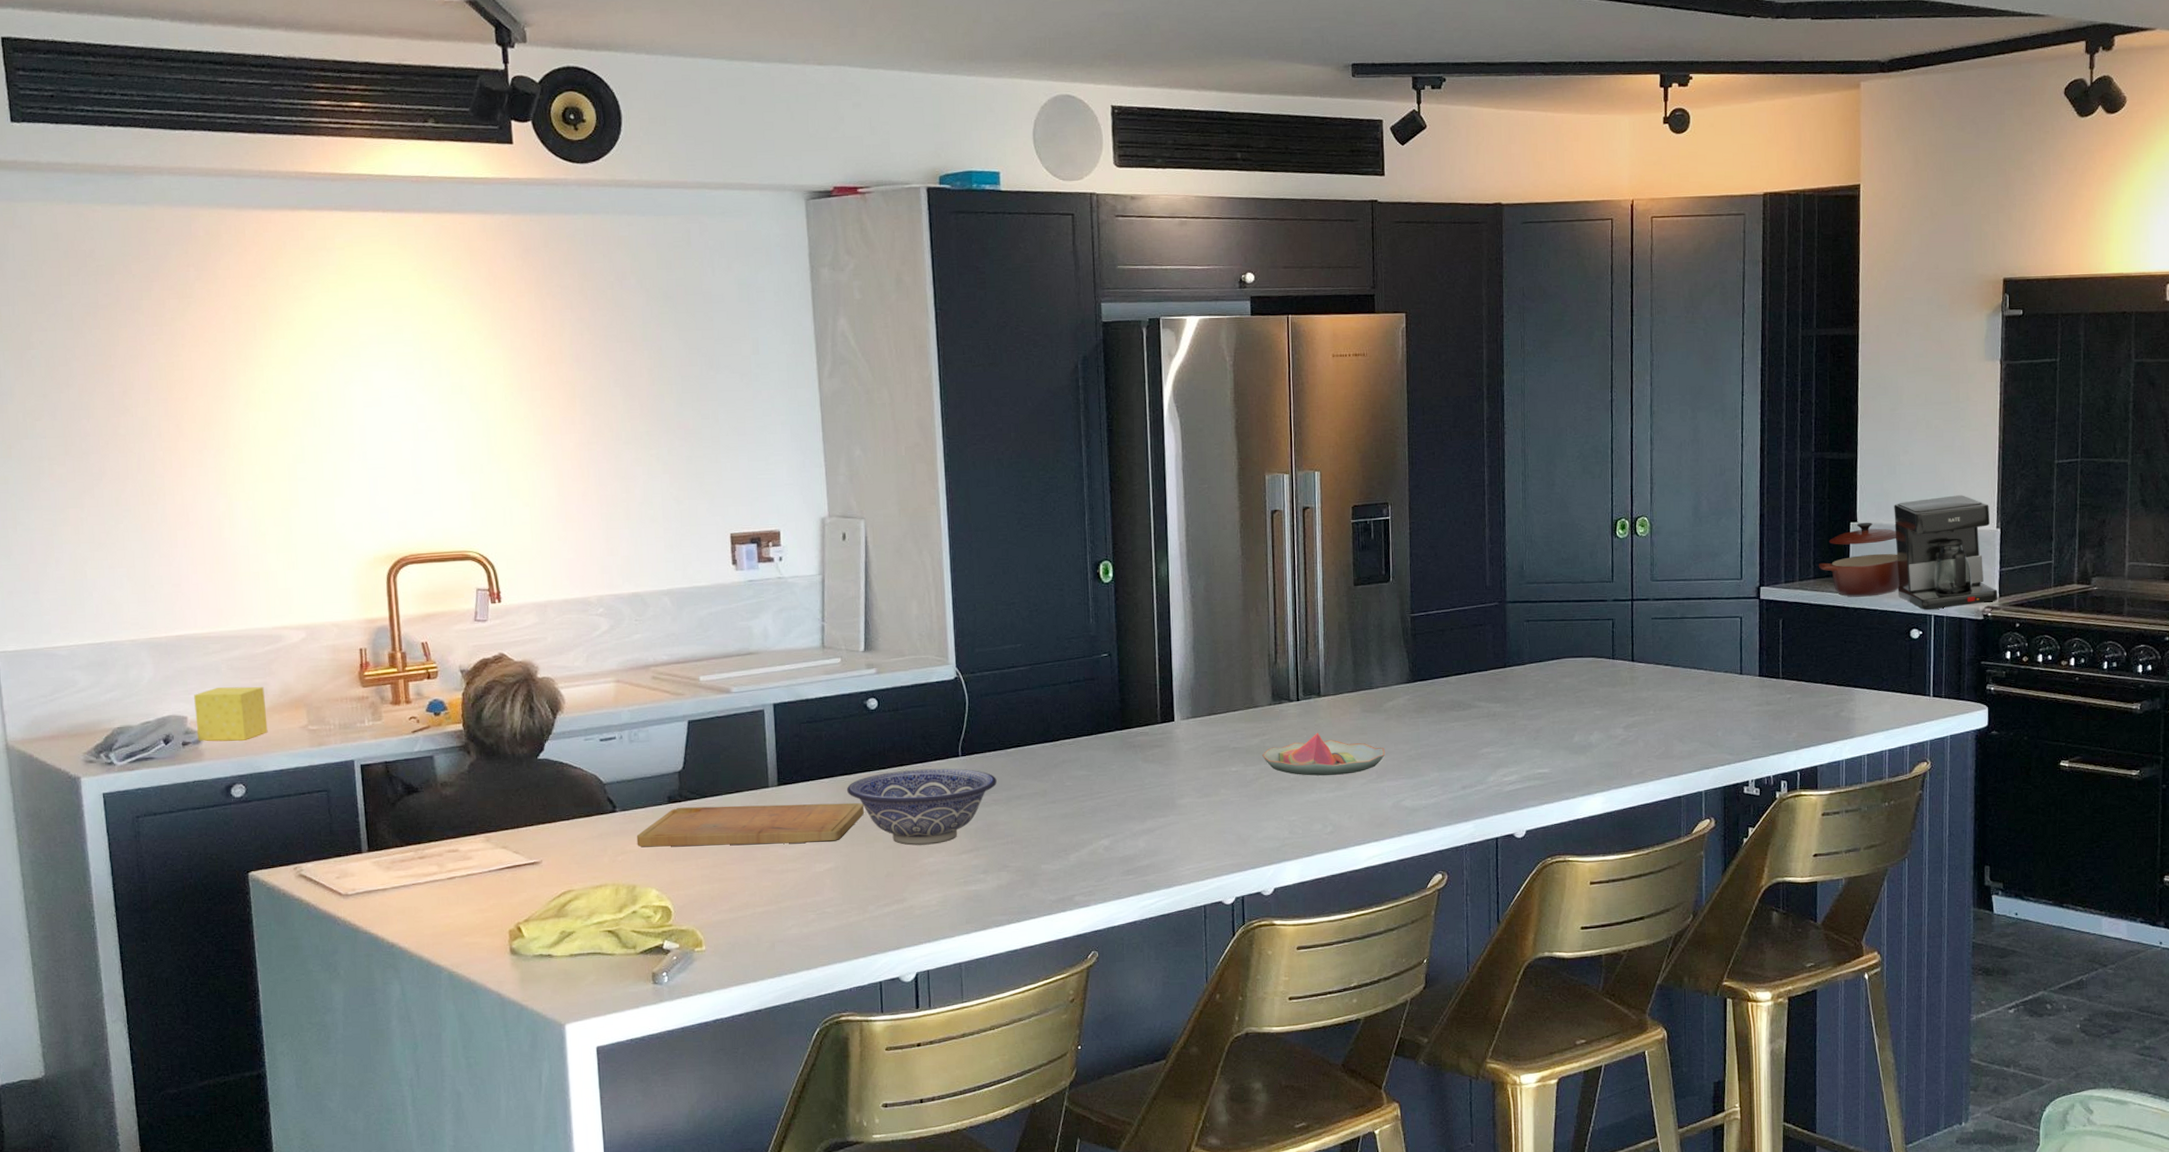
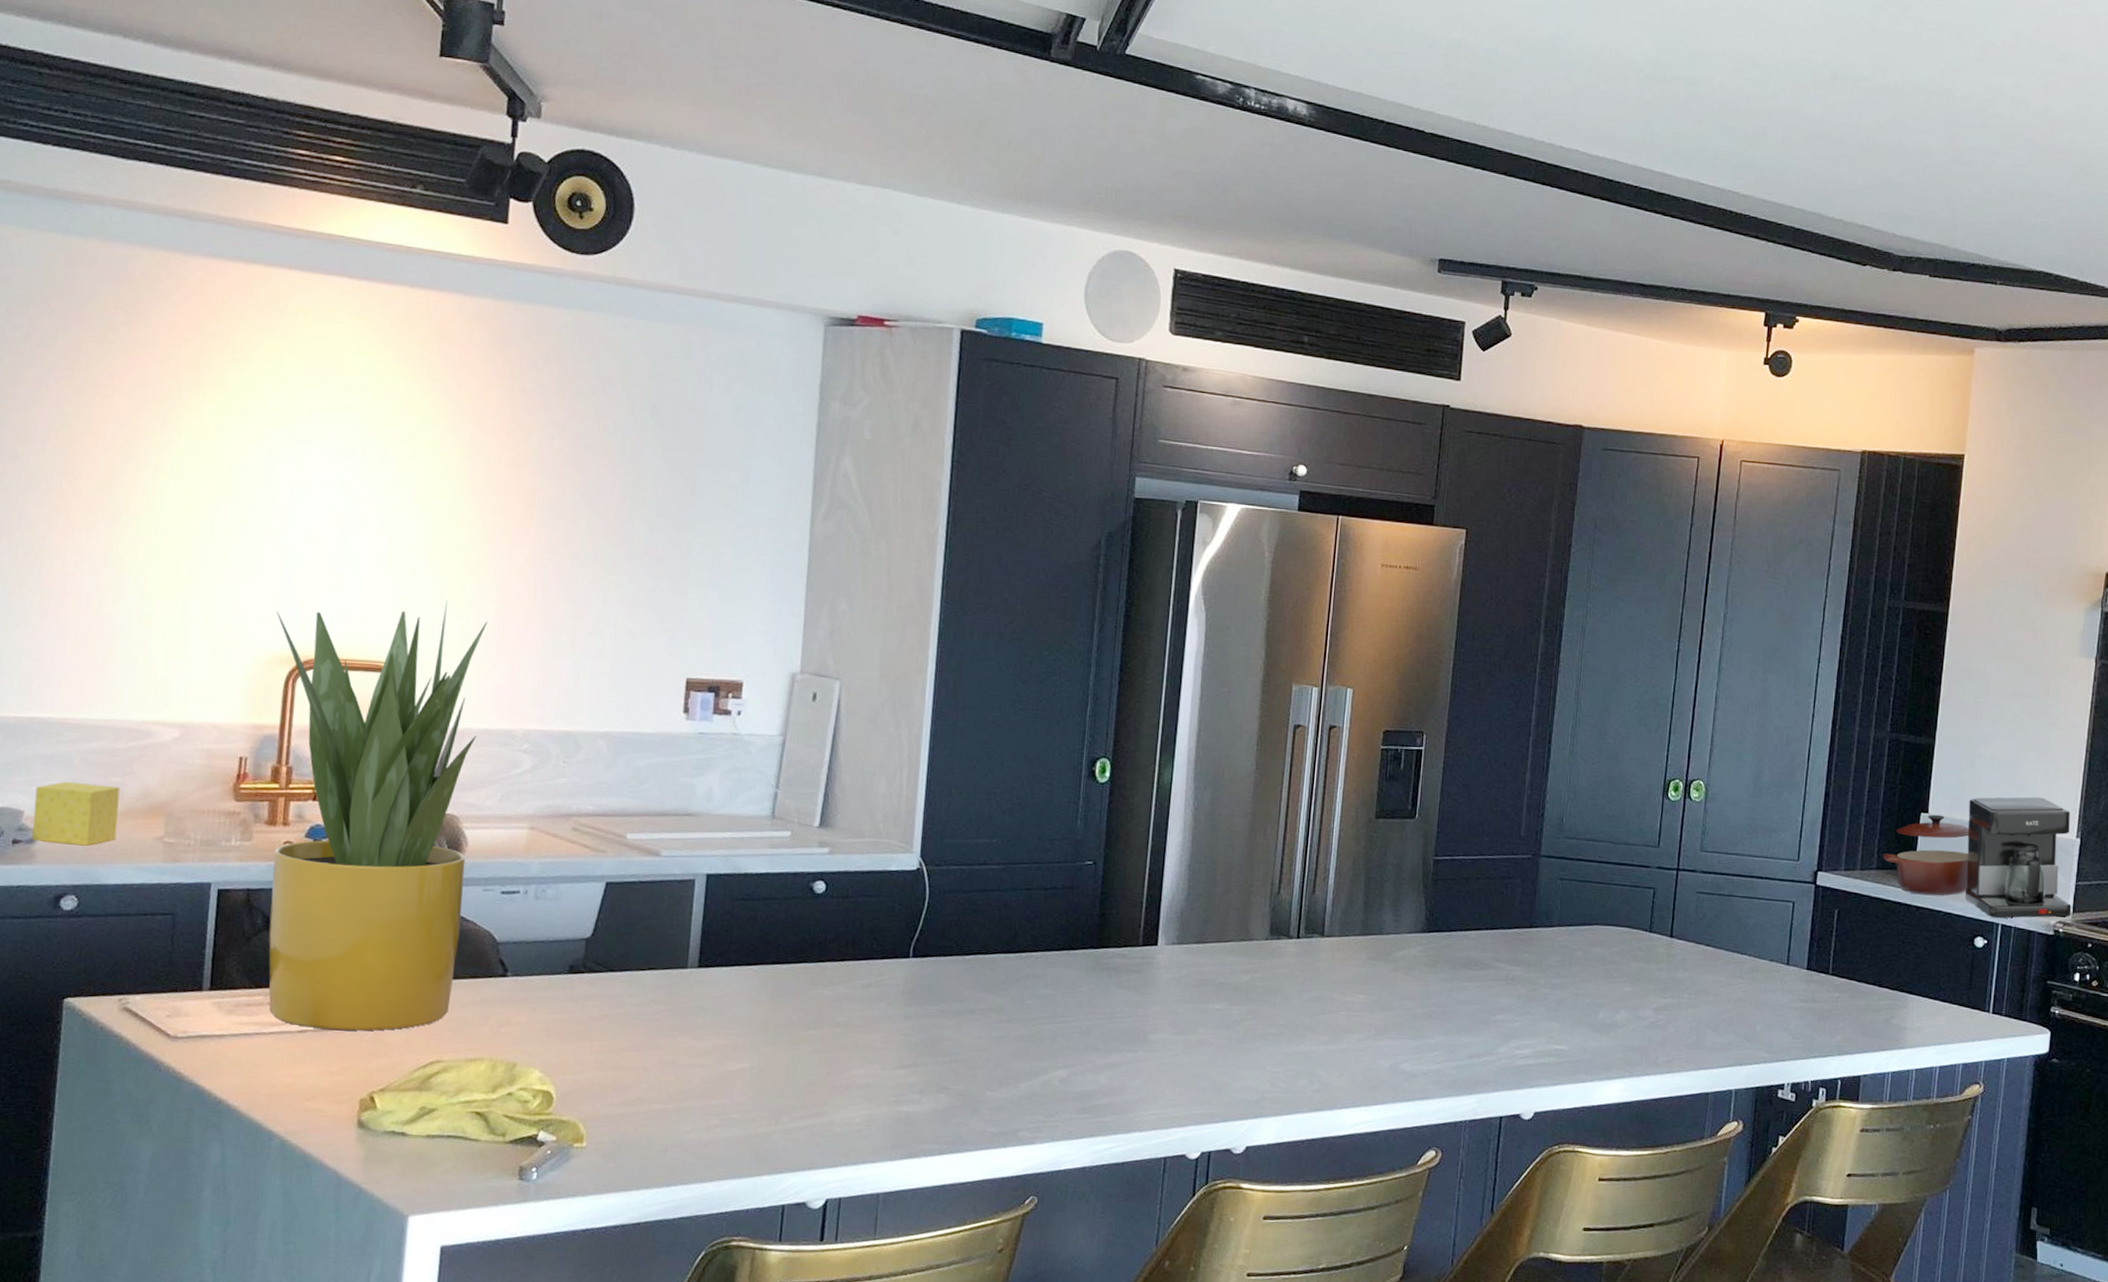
planter: none [370,490,572,874] -> present [268,600,488,1031]
cutting board: present [636,802,864,848] -> none [525,979,793,1039]
decorative bowl: present [846,768,997,846] -> none [775,966,949,1054]
dish: present [1261,732,1386,776] -> none [1250,976,1389,1027]

